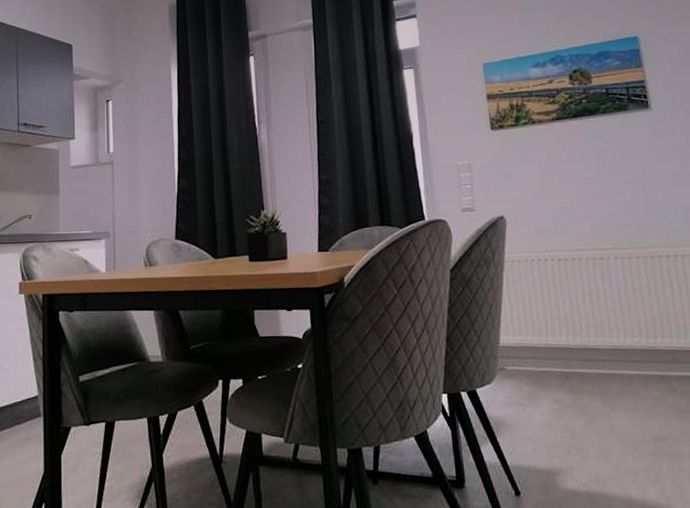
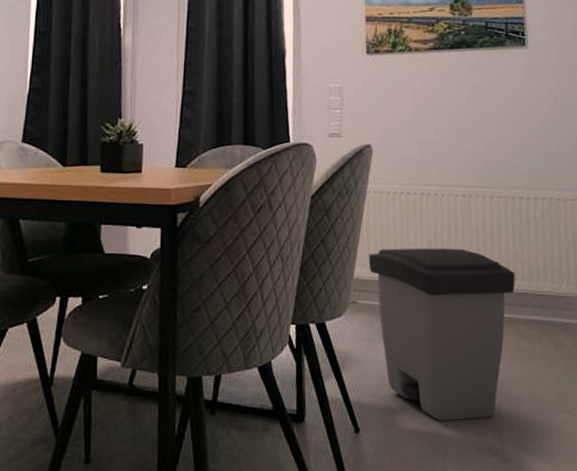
trash can: none [512,310,664,481] -> present [368,248,515,421]

